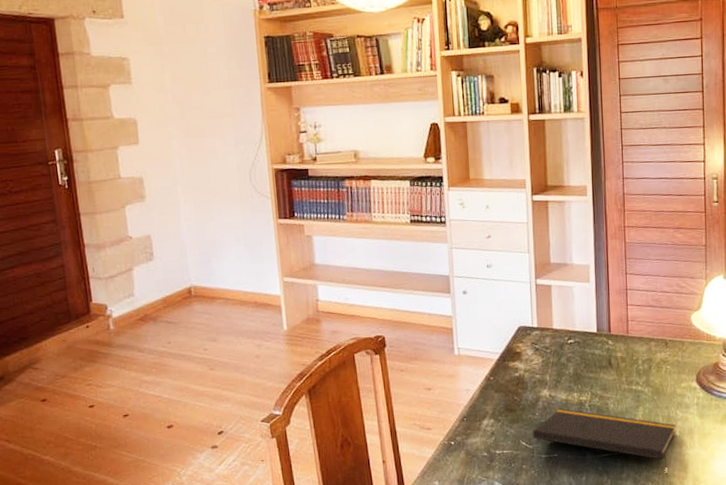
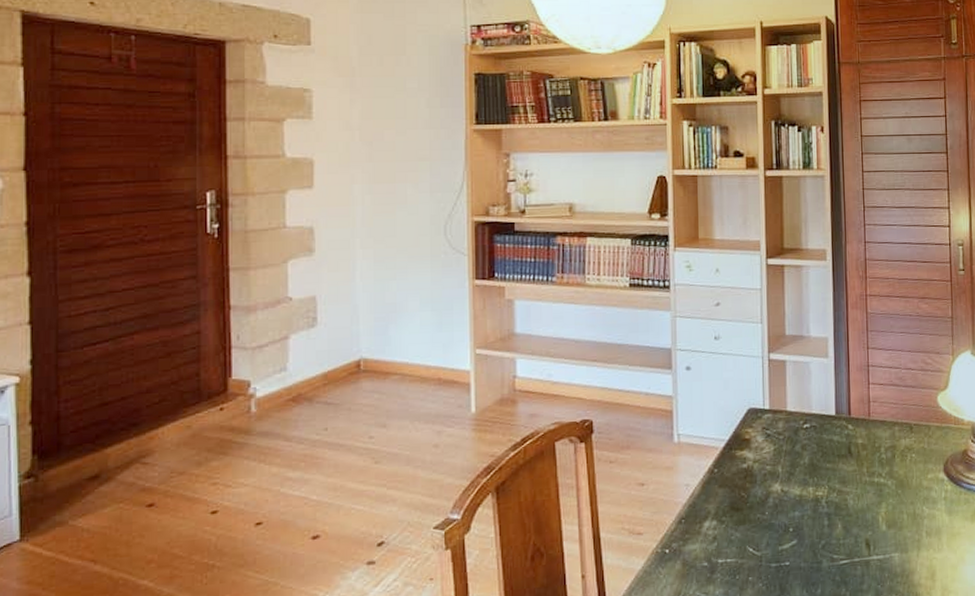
notepad: present [532,408,676,478] -> none [761,506,923,588]

